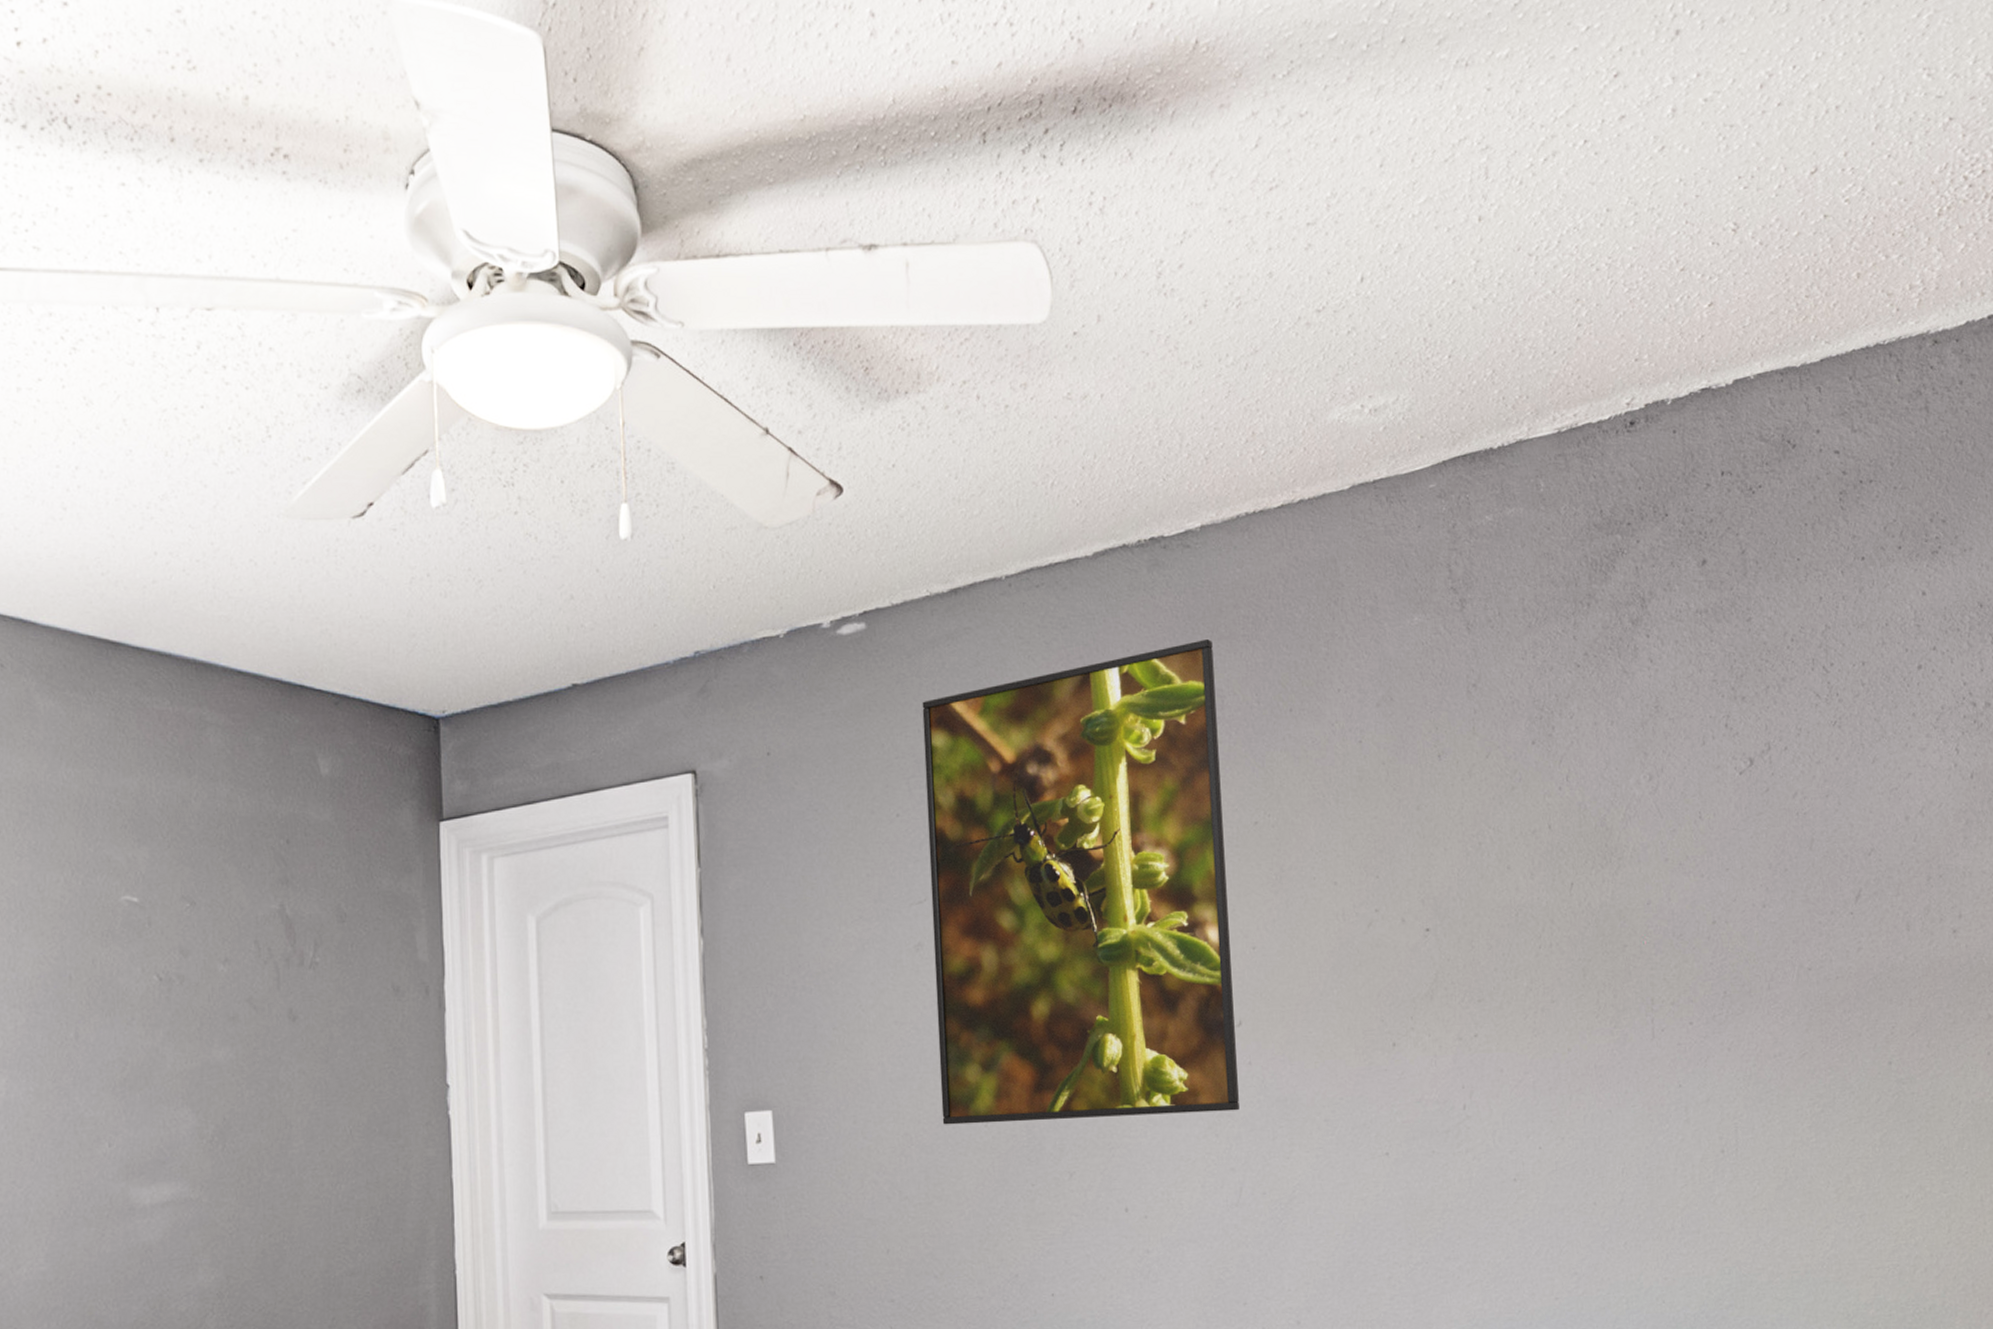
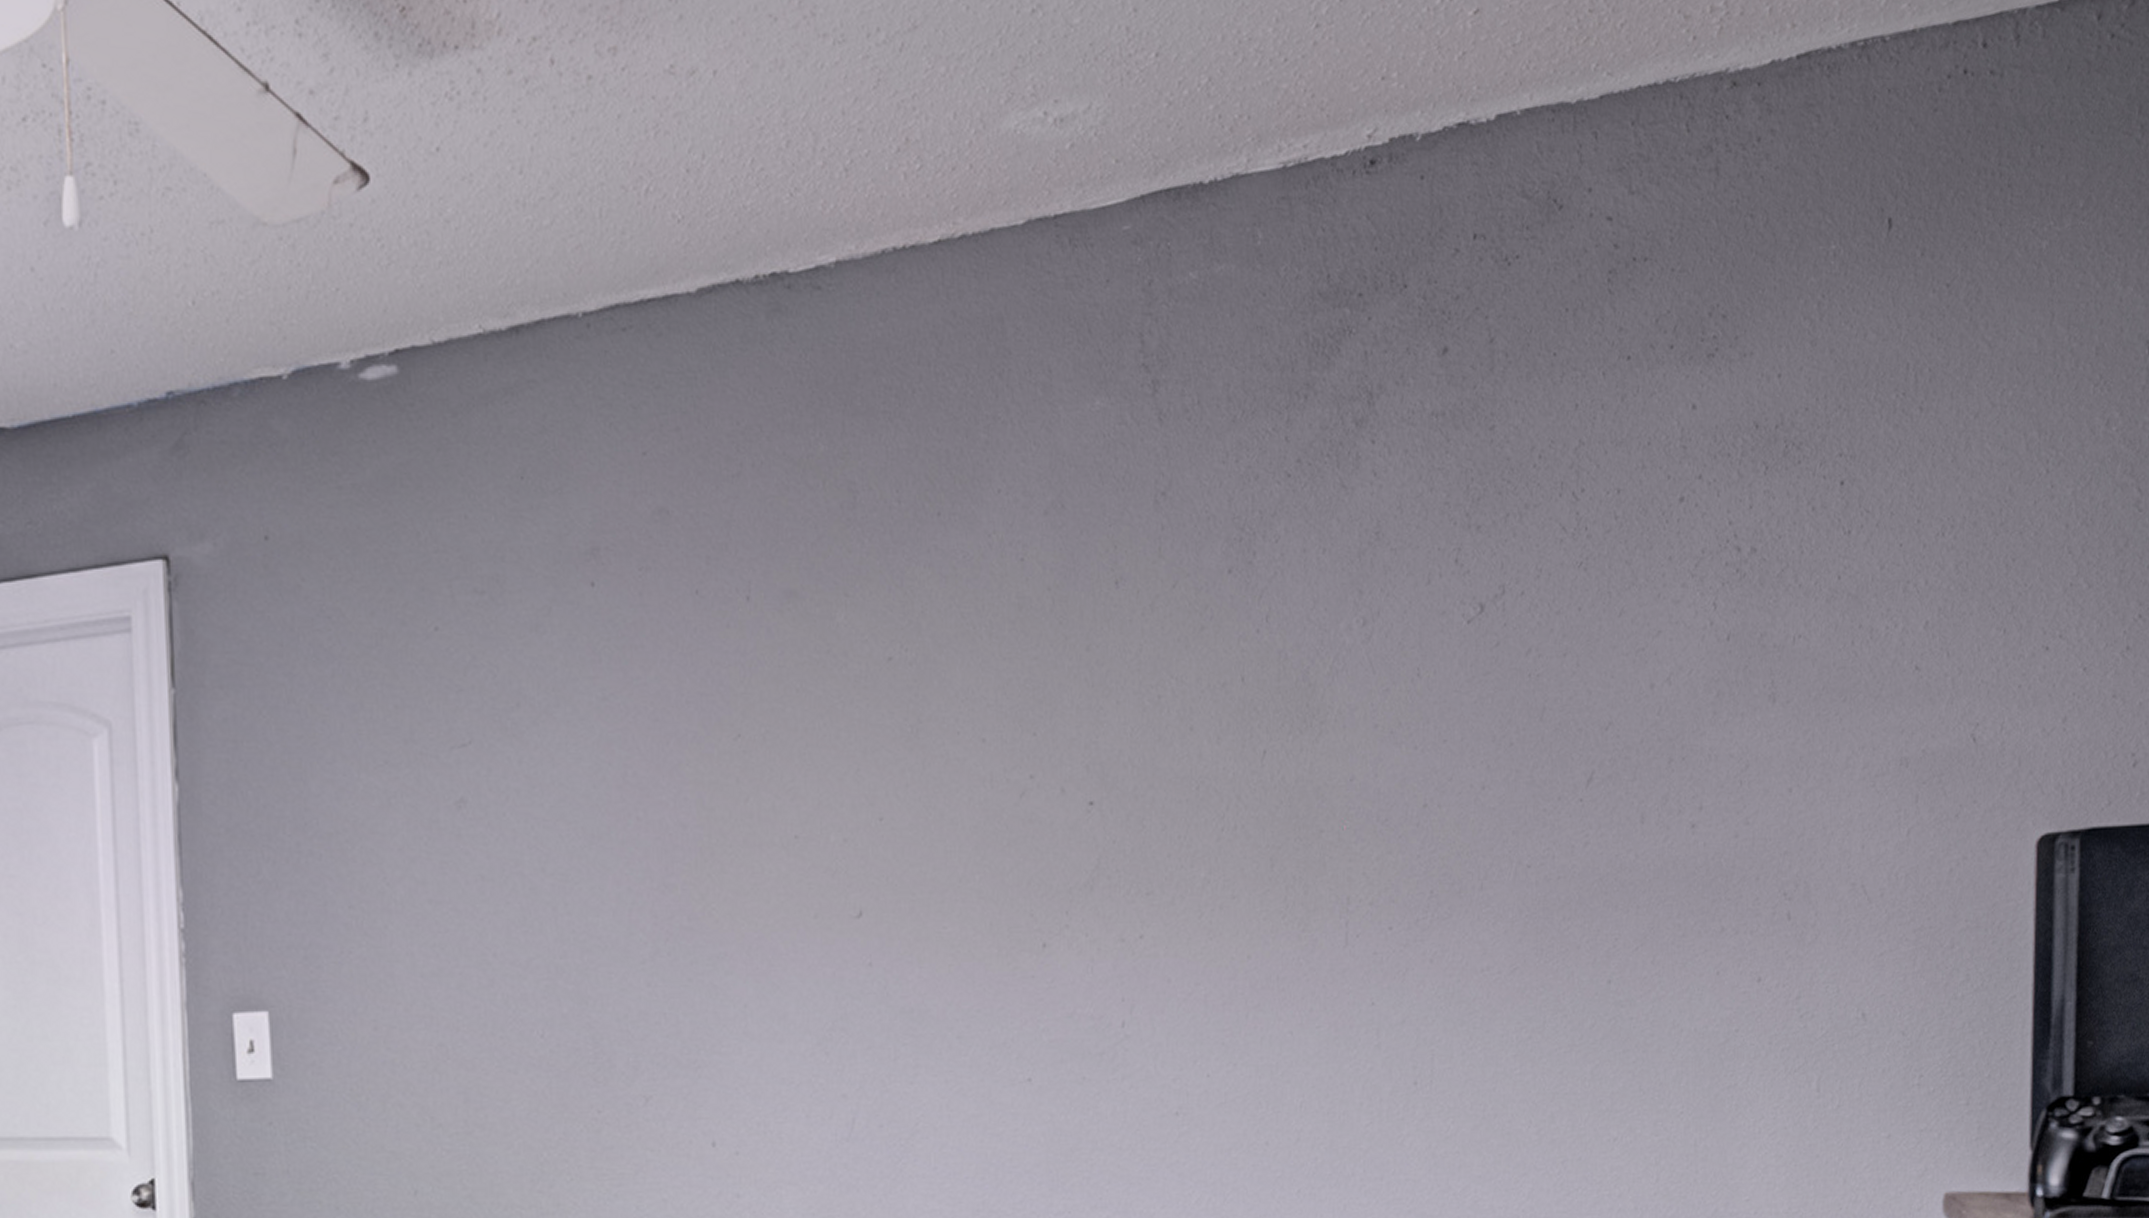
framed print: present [922,640,1239,1125] -> none [470,414,855,1034]

